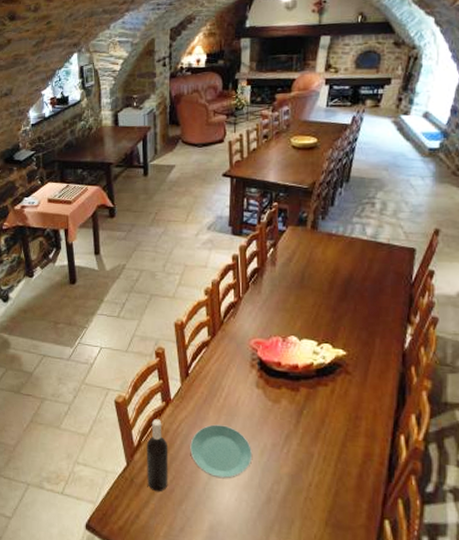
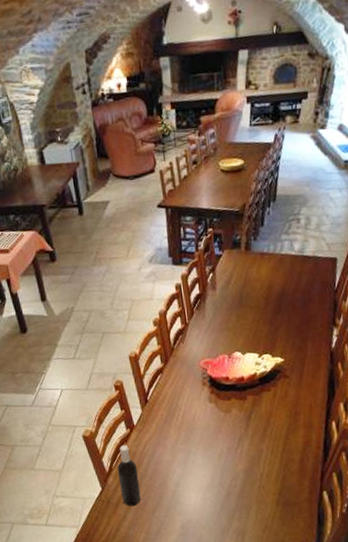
plate: present [190,424,253,479] -> none [156,439,212,485]

